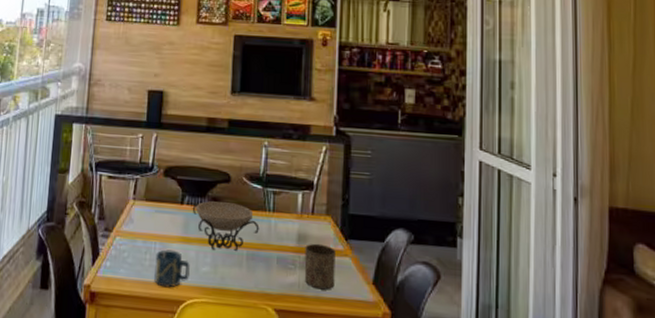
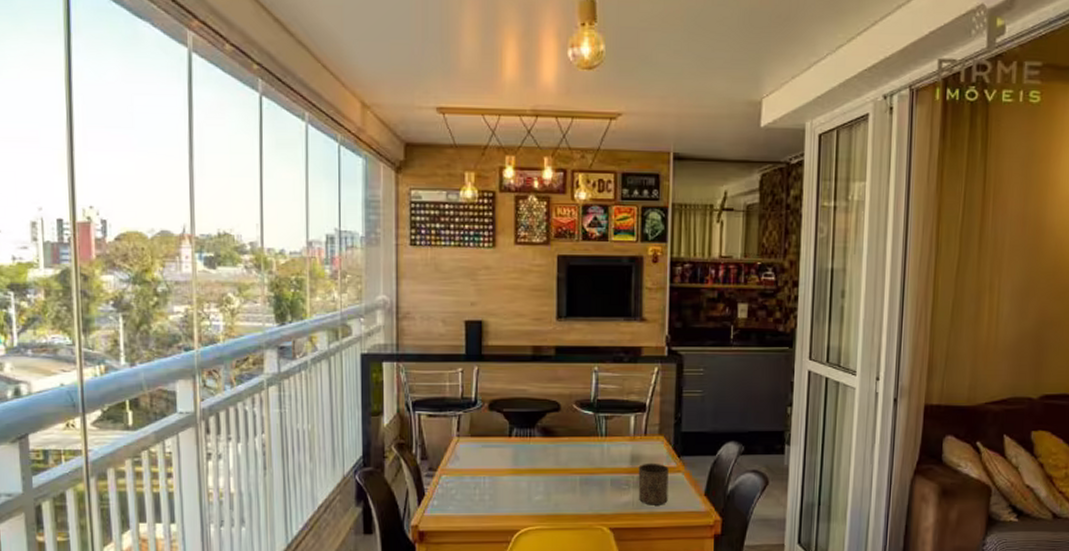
cup: present [154,249,190,288] -> none [486,483,522,520]
decorative bowl: present [192,201,260,251] -> none [521,430,592,479]

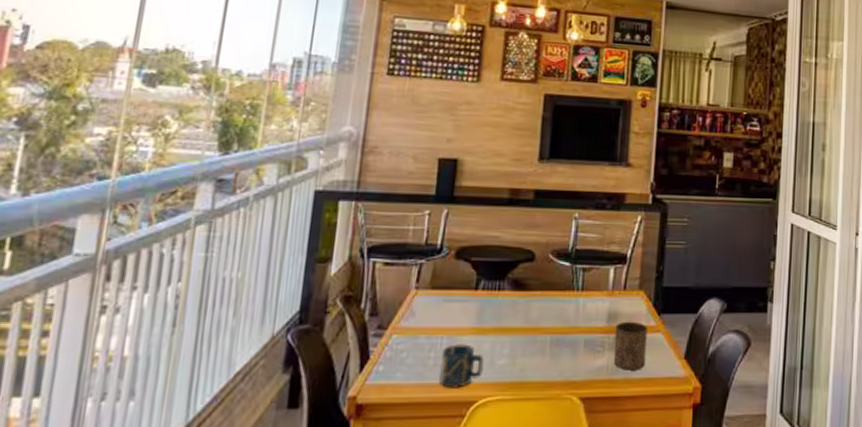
cup: none [486,483,522,520] -> present [439,344,484,389]

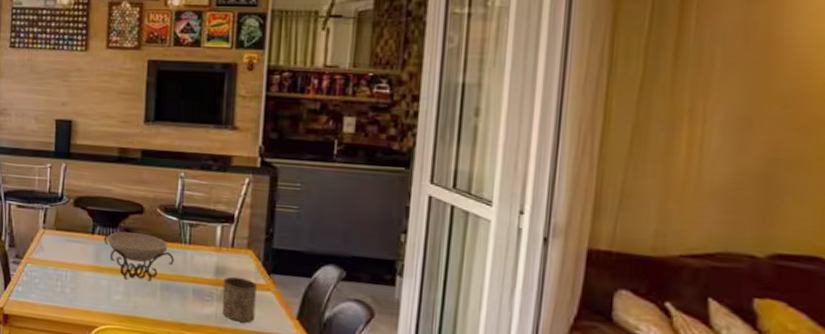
cup: present [439,344,484,389] -> none [66,277,102,314]
decorative bowl: none [488,283,566,339] -> present [103,232,175,281]

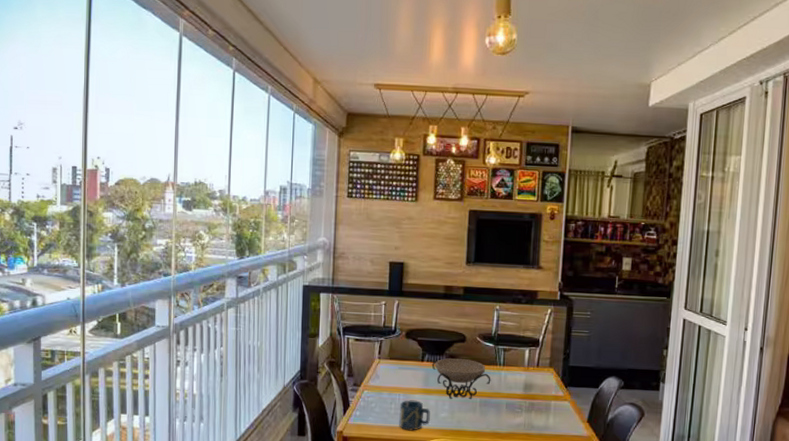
cup: none [66,277,102,314] -> present [399,400,430,431]
cup: present [222,276,257,323] -> none [529,391,557,428]

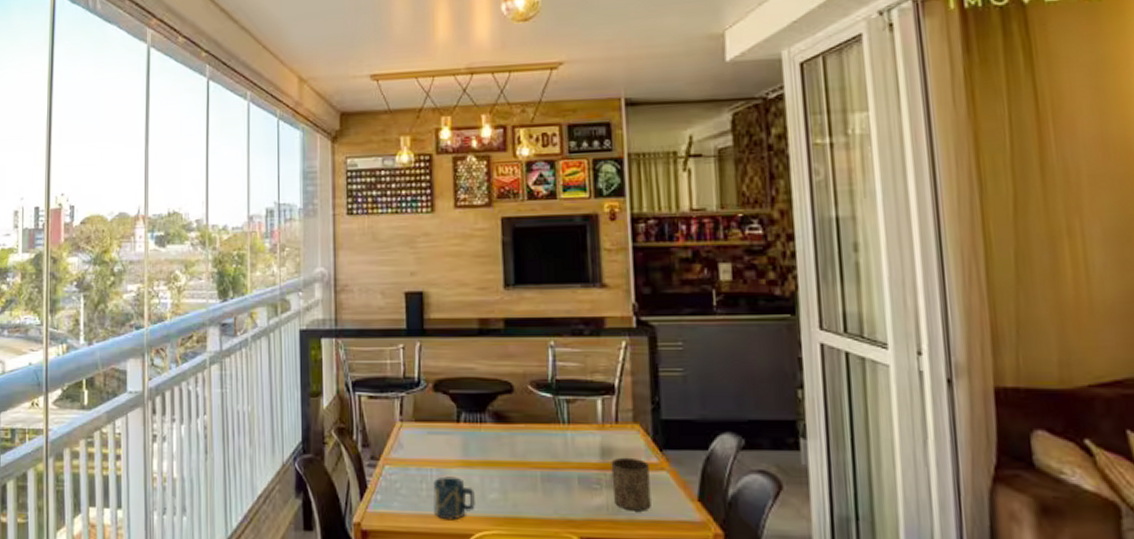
decorative bowl: present [431,358,491,399] -> none [470,415,554,473]
cup: none [529,391,557,428] -> present [611,457,651,511]

